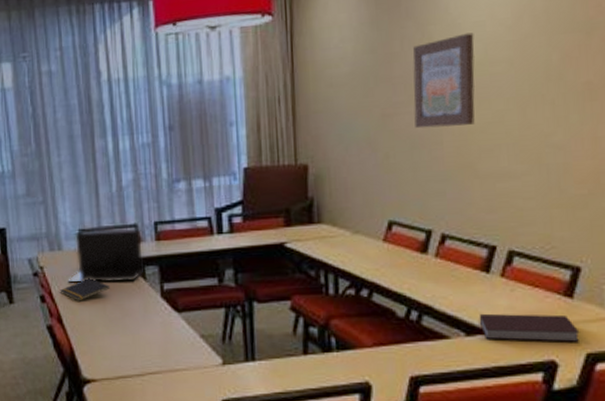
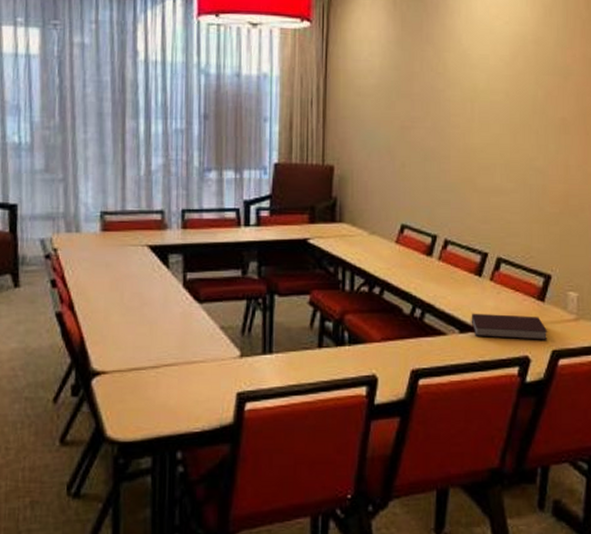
notepad: present [60,278,110,301] -> none [74,264,130,288]
laptop: present [68,228,143,283] -> none [84,213,168,268]
wall art: present [412,32,475,129] -> none [428,63,480,144]

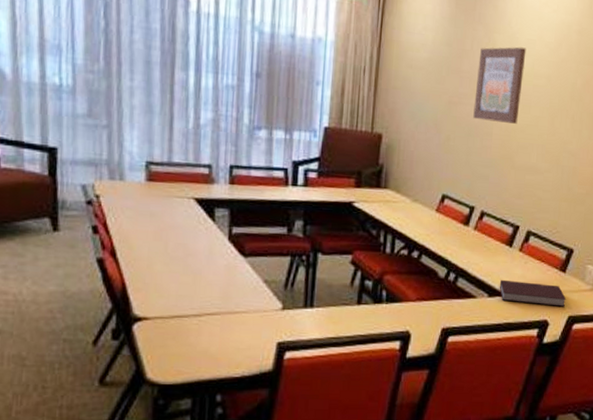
wall art: none [428,63,480,144] -> present [473,47,527,124]

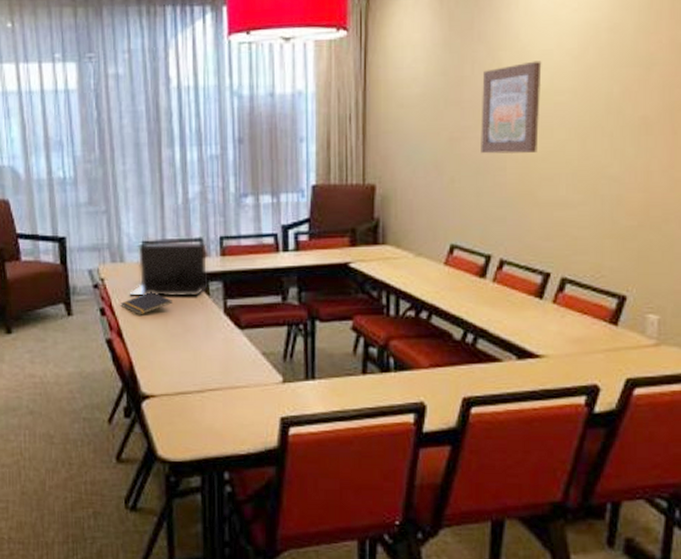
notepad: none [116,213,175,236] -> present [120,292,172,315]
laptop: none [127,163,215,221] -> present [129,242,207,296]
notebook: present [499,279,566,307] -> none [530,338,622,368]

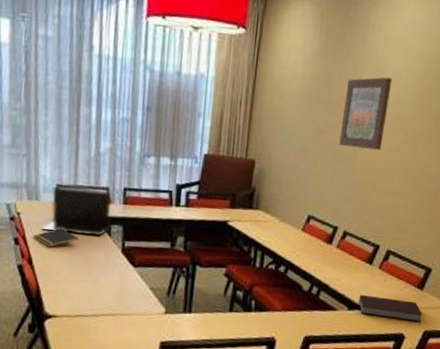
notebook: none [530,338,622,368] -> present [358,294,423,322]

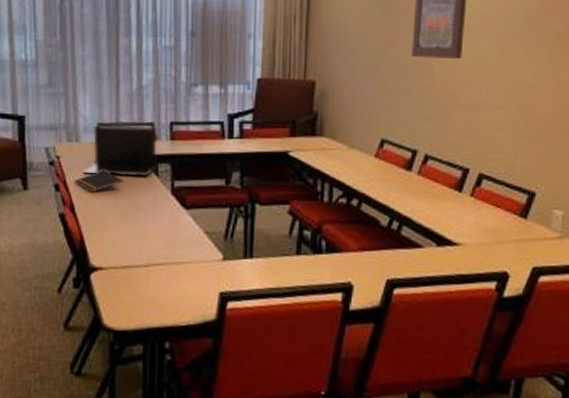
notebook: present [358,294,423,322] -> none [449,227,529,257]

